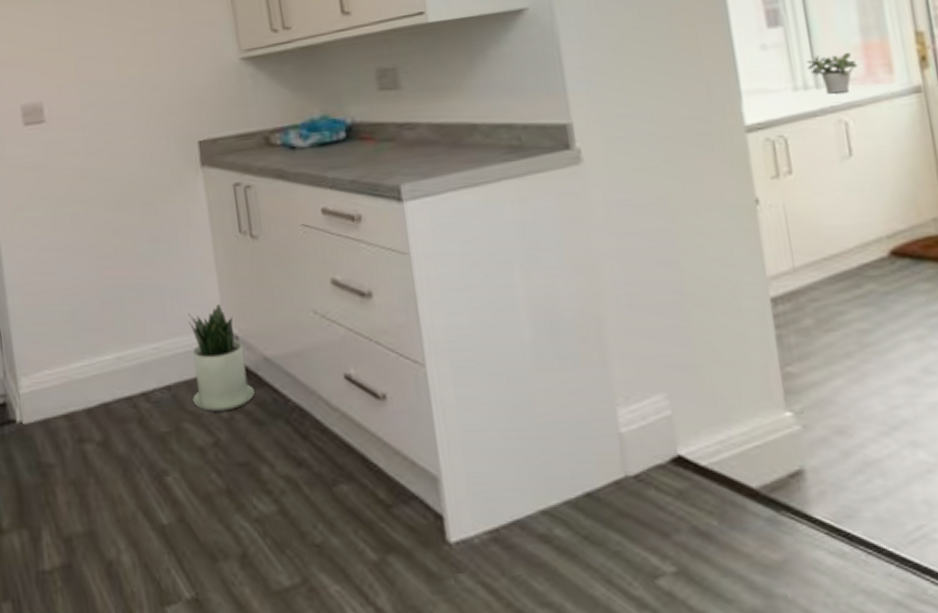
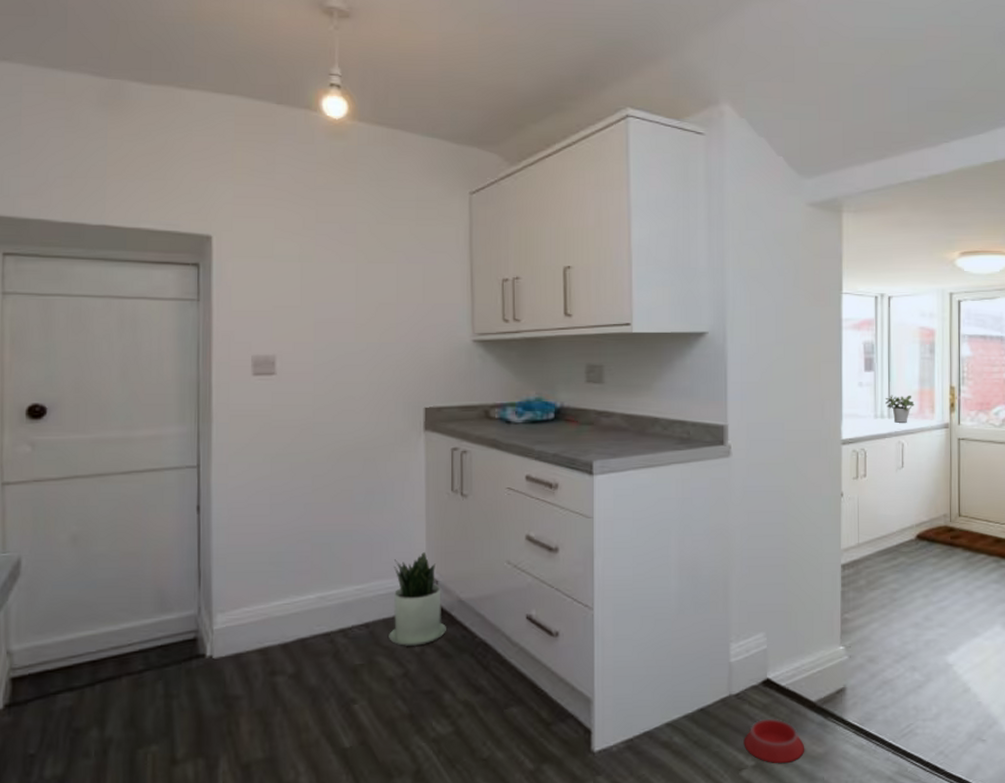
pet bowl: none [654,509,751,573] -> present [744,718,805,764]

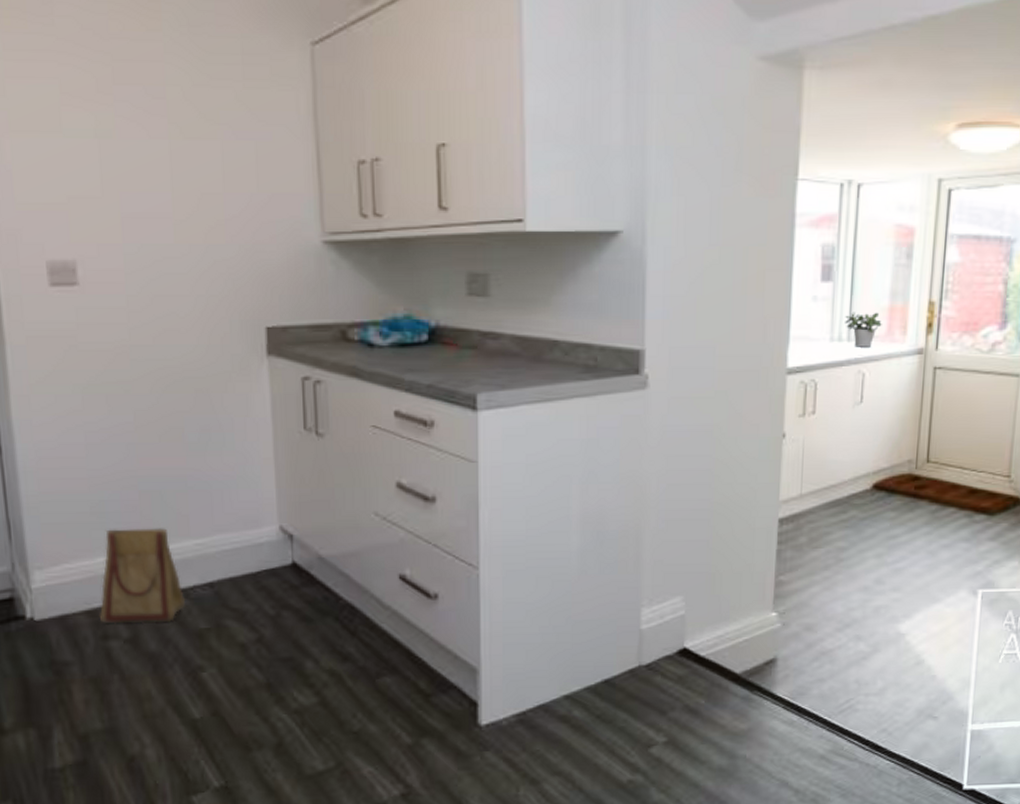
shopping bag: none [270,576,343,661] -> present [100,528,185,624]
planter: present [389,552,446,646] -> none [237,502,305,608]
pet bowl: present [744,718,805,764] -> none [654,691,726,740]

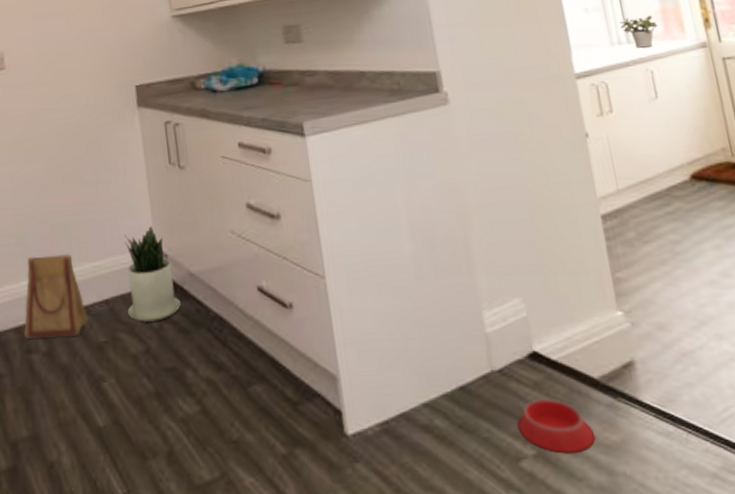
planter: none [237,502,305,608] -> present [124,226,181,322]
pet bowl: none [654,691,726,740] -> present [517,398,596,454]

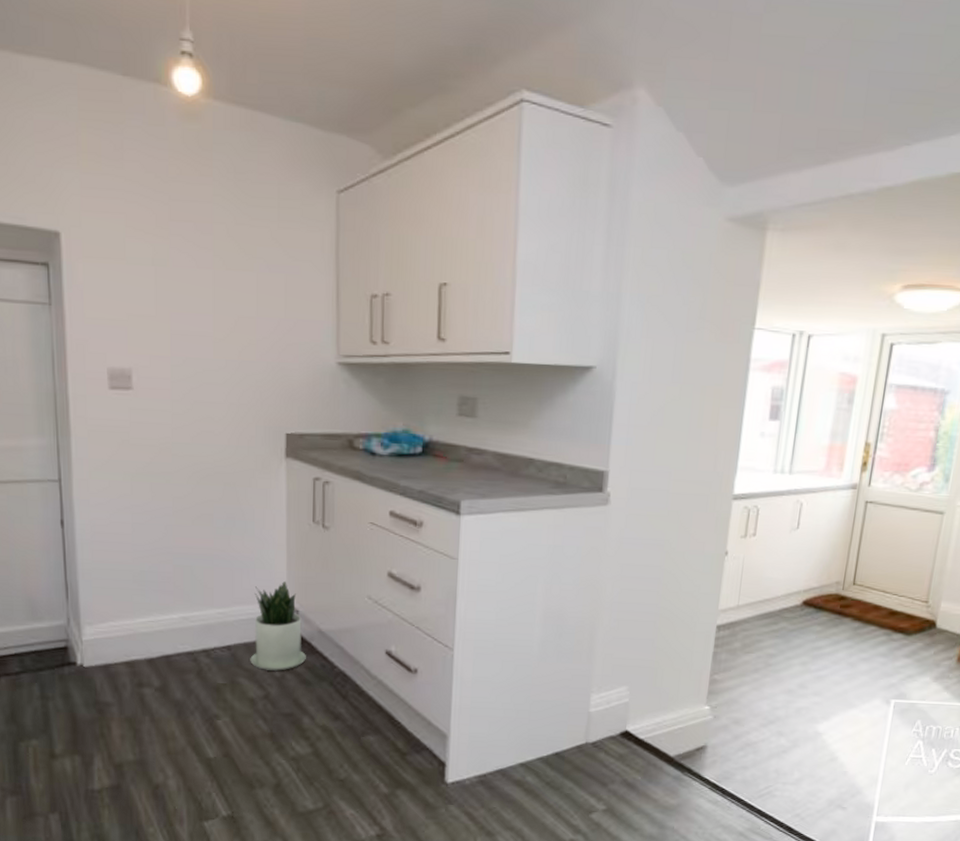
shopping bag: present [24,254,88,339] -> none [137,595,206,676]
pet bowl: present [517,398,596,454] -> none [596,767,658,811]
potted plant: present [619,15,658,48] -> none [788,448,821,480]

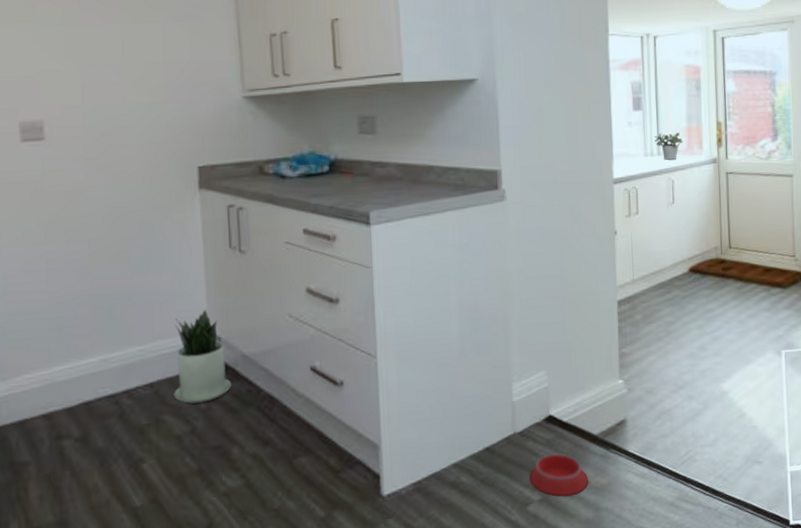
pet bowl: none [596,767,658,811] -> present [529,452,589,496]
potted plant: none [788,448,821,480] -> present [654,132,683,160]

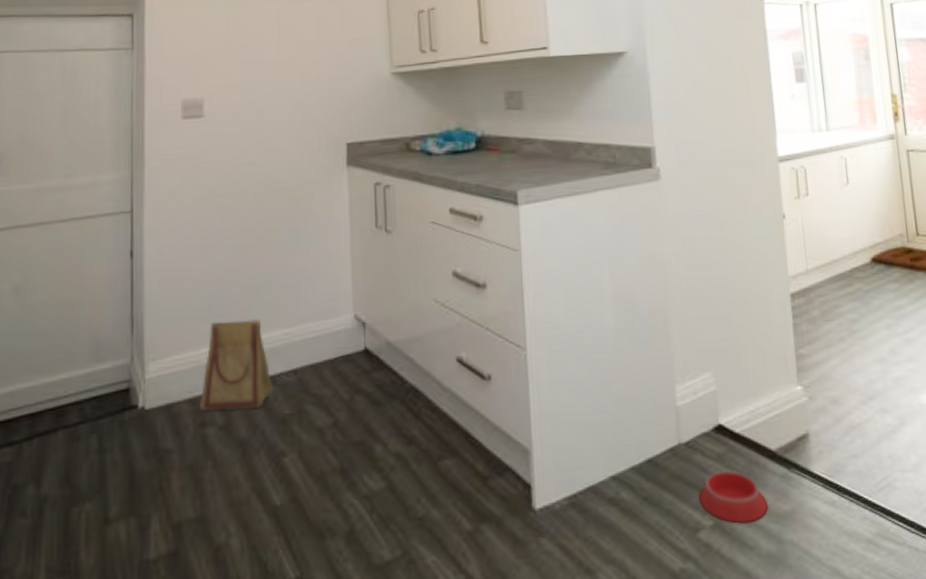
shopping bag: none [55,338,129,425] -> present [200,320,272,412]
planter: present [174,310,231,404] -> none [317,292,375,393]
potted plant: present [654,132,683,160] -> none [821,105,854,136]

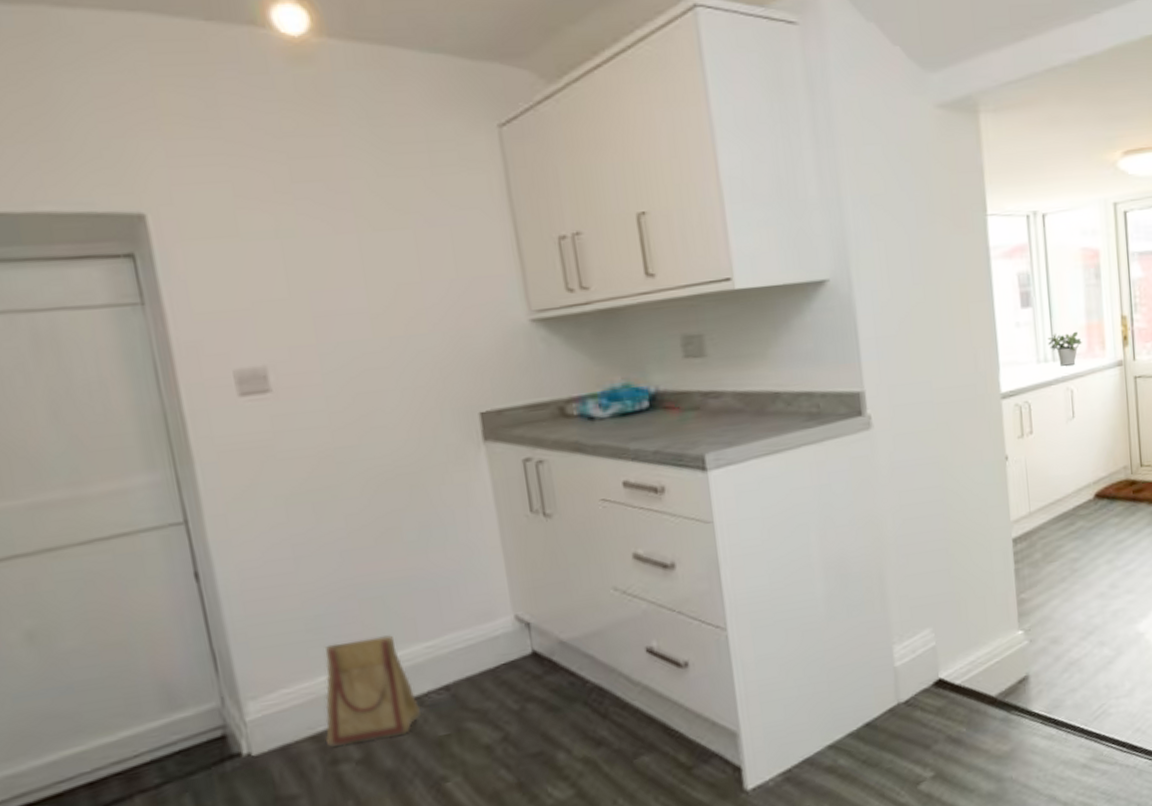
pet bowl: present [698,469,769,523] -> none [919,720,989,770]
potted plant: none [821,105,854,136] -> present [1048,331,1082,366]

